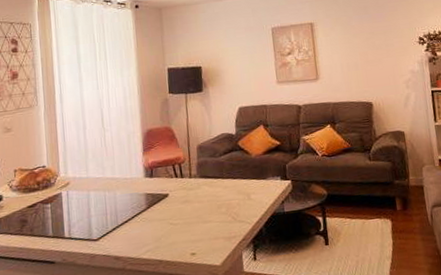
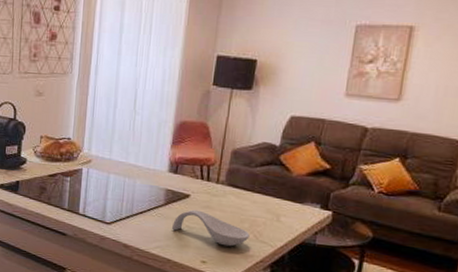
spoon rest: none [158,206,229,234] -> present [172,209,250,247]

